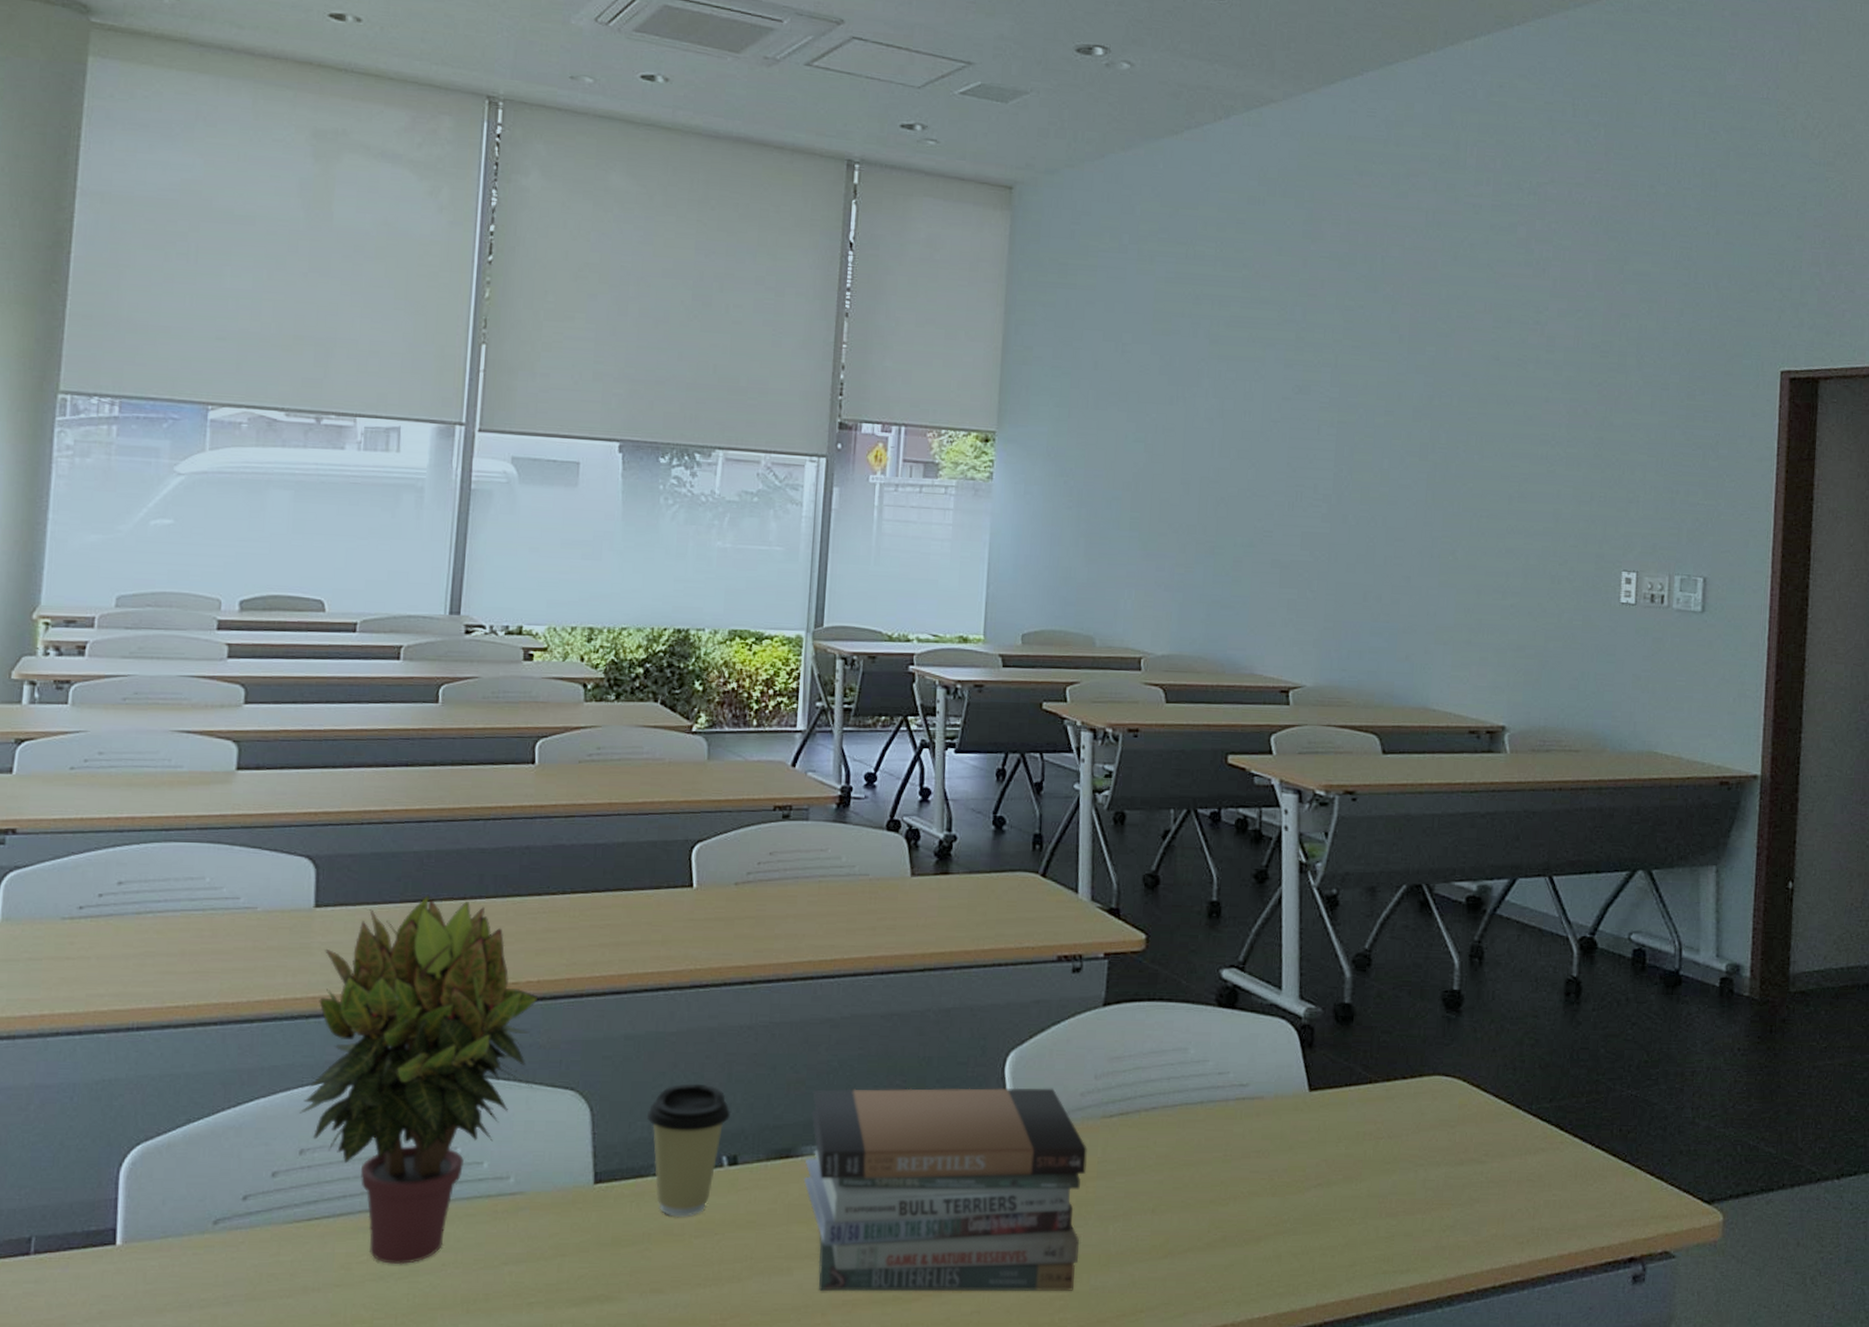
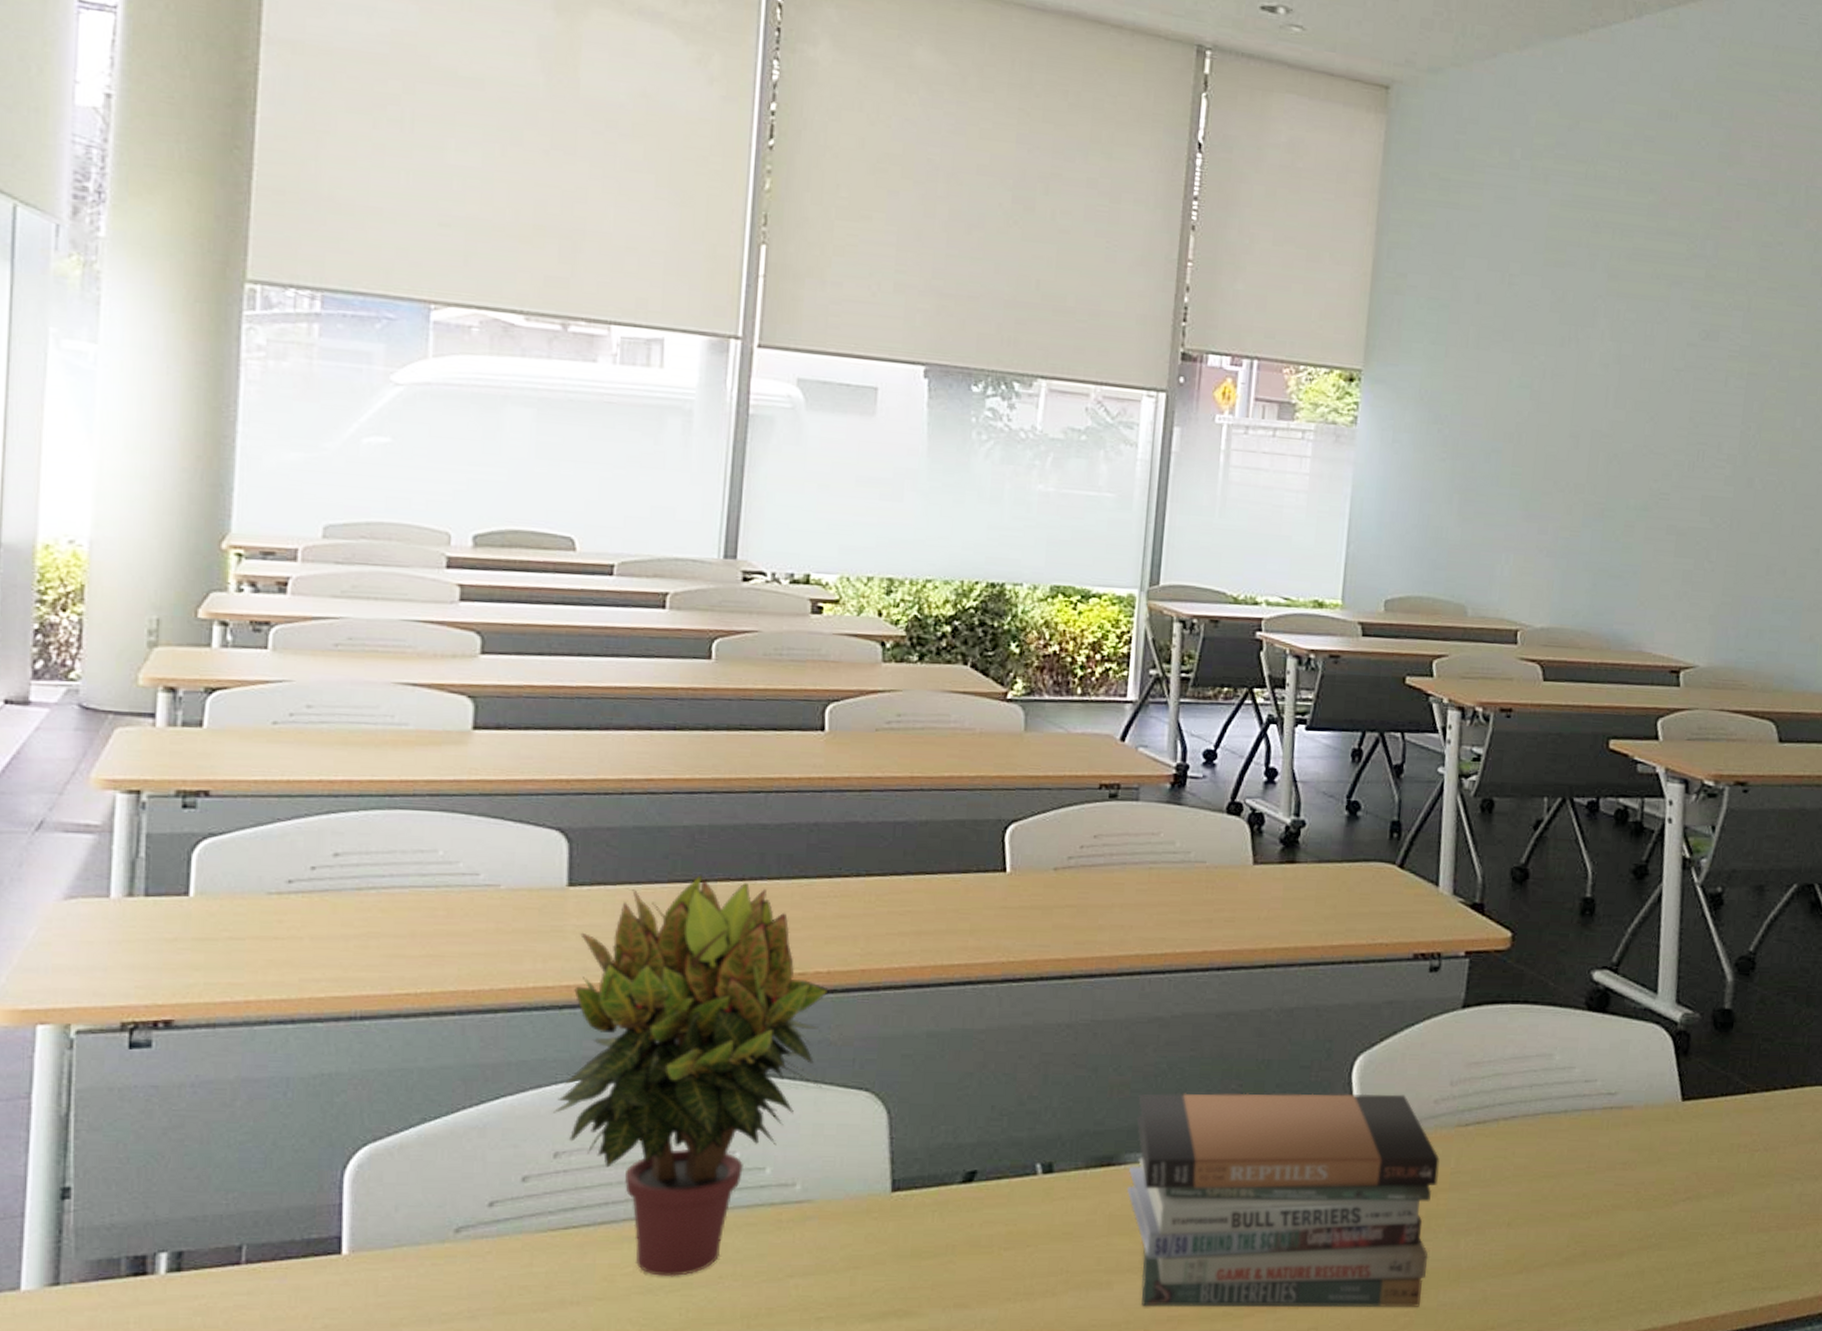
coffee cup: present [646,1083,731,1217] -> none [951,1085,1047,1227]

